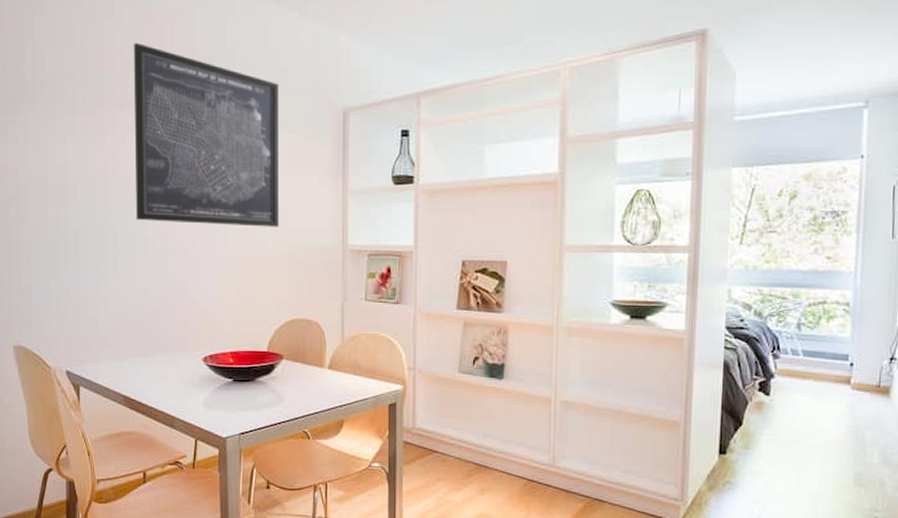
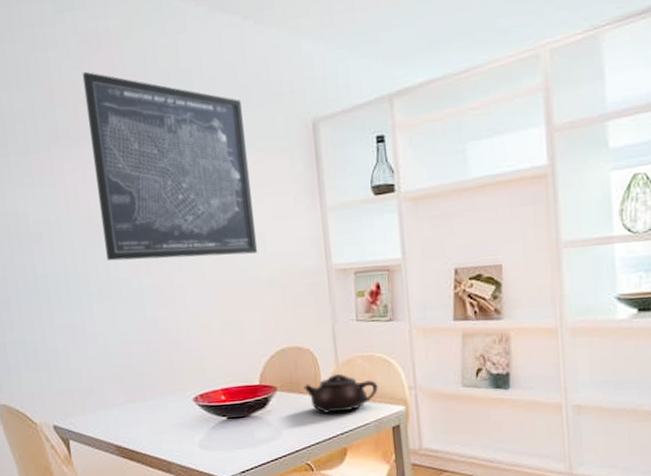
teapot: none [309,348,379,386] -> present [304,373,378,414]

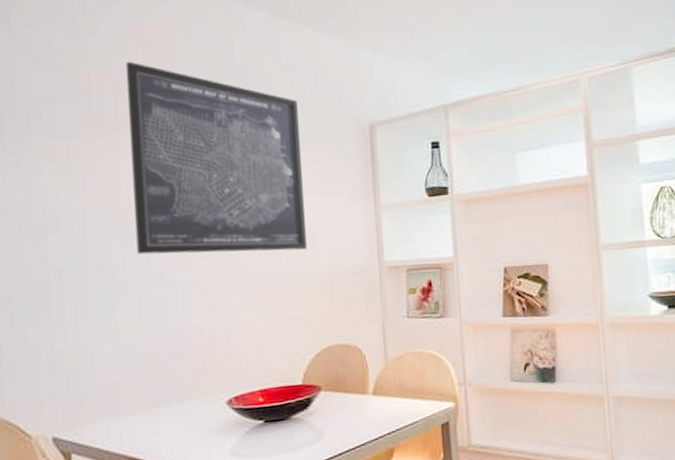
teapot: present [304,373,378,414] -> none [350,370,428,414]

